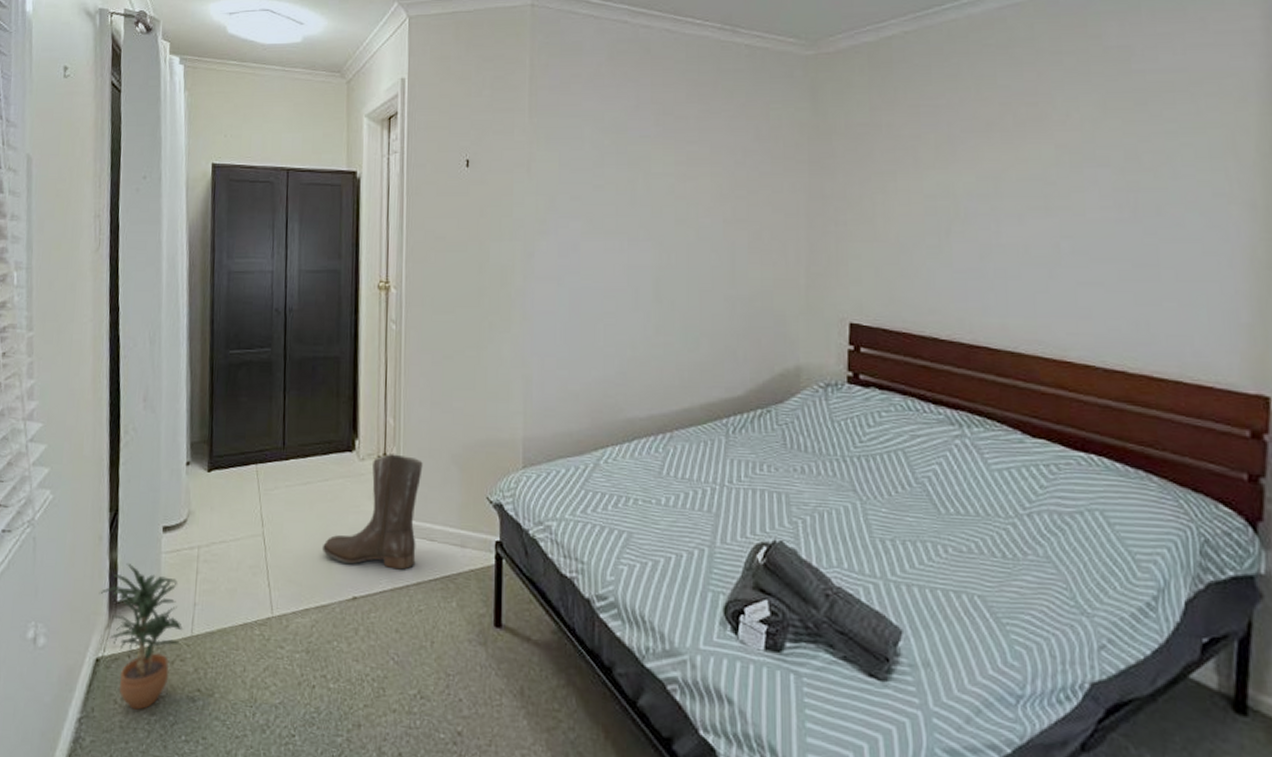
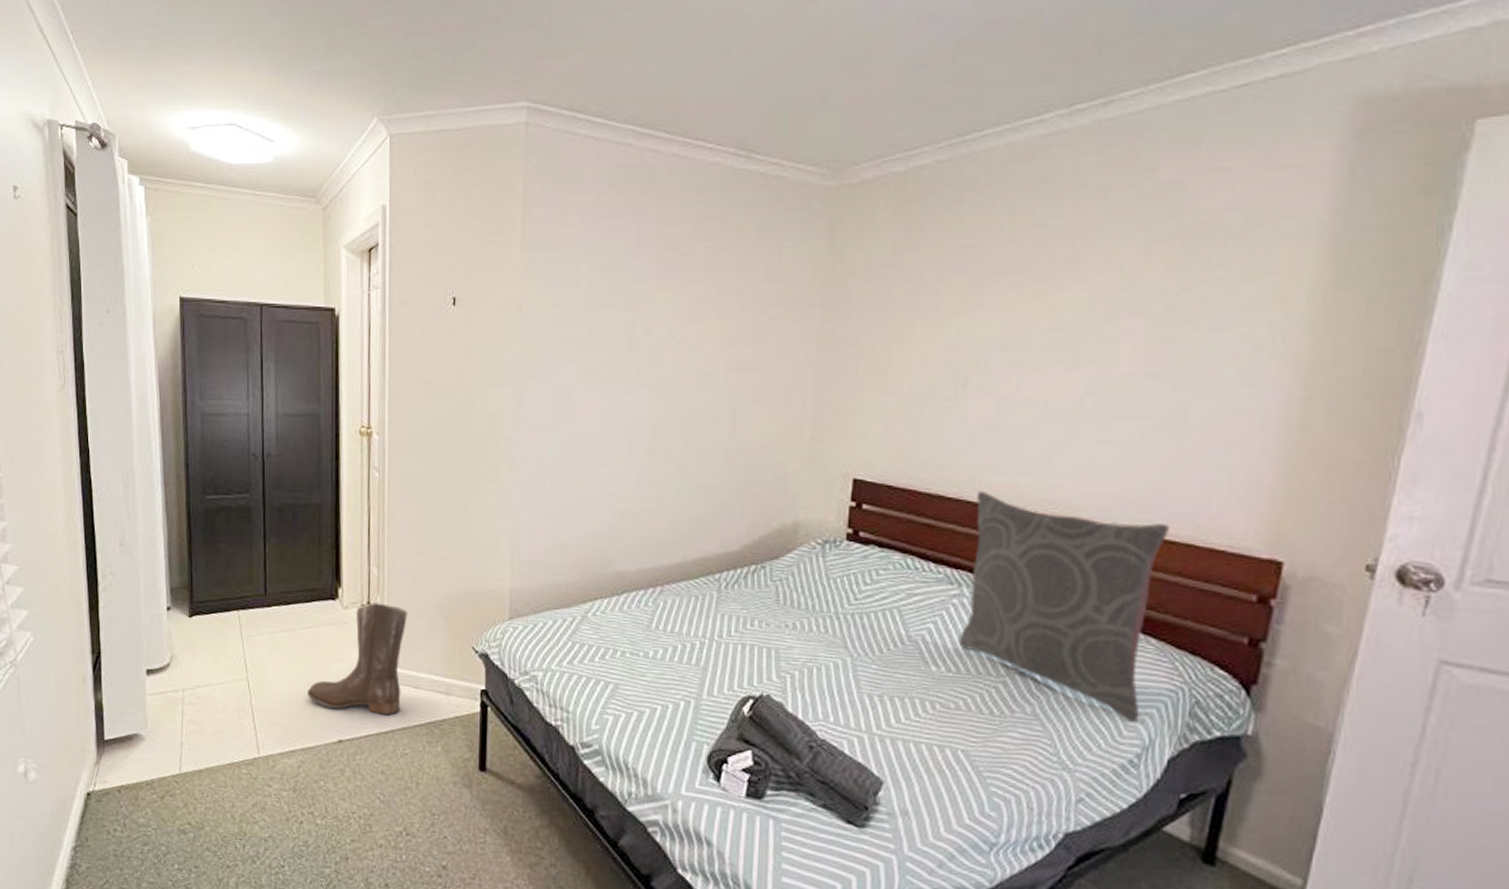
potted plant: present [99,562,184,710] -> none [86,703,172,840]
pillow: none [964,332,1157,563] -> present [958,490,1169,722]

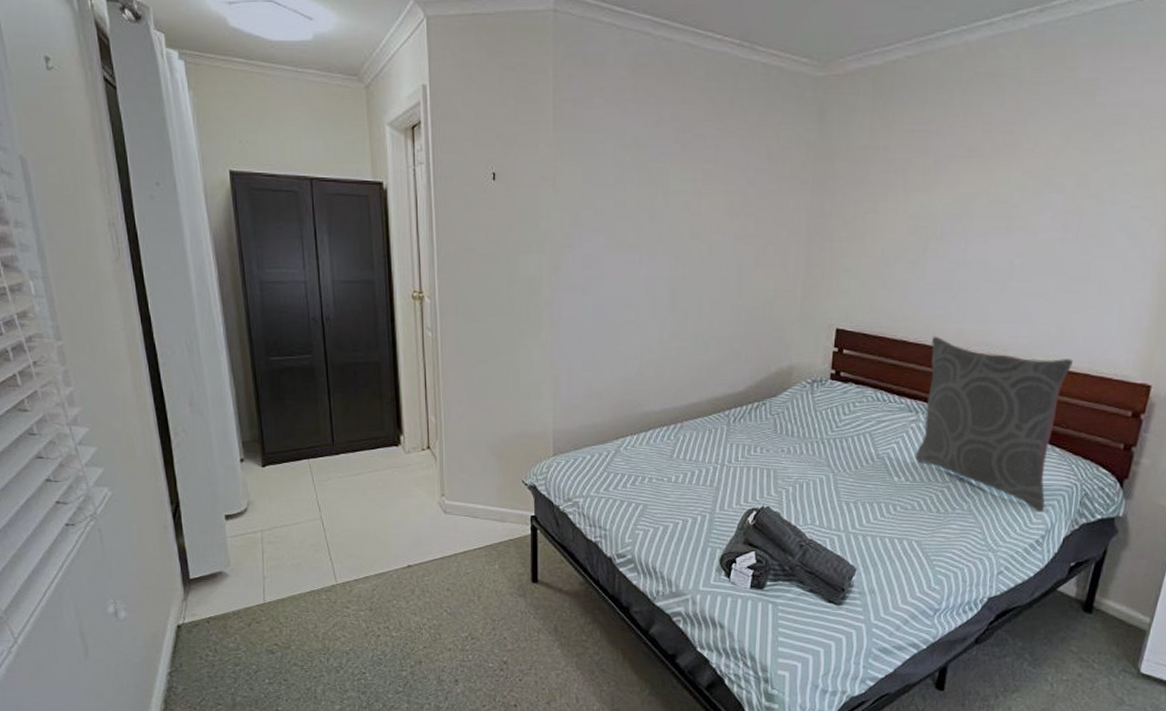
boot: present [306,602,408,716] -> none [376,447,464,542]

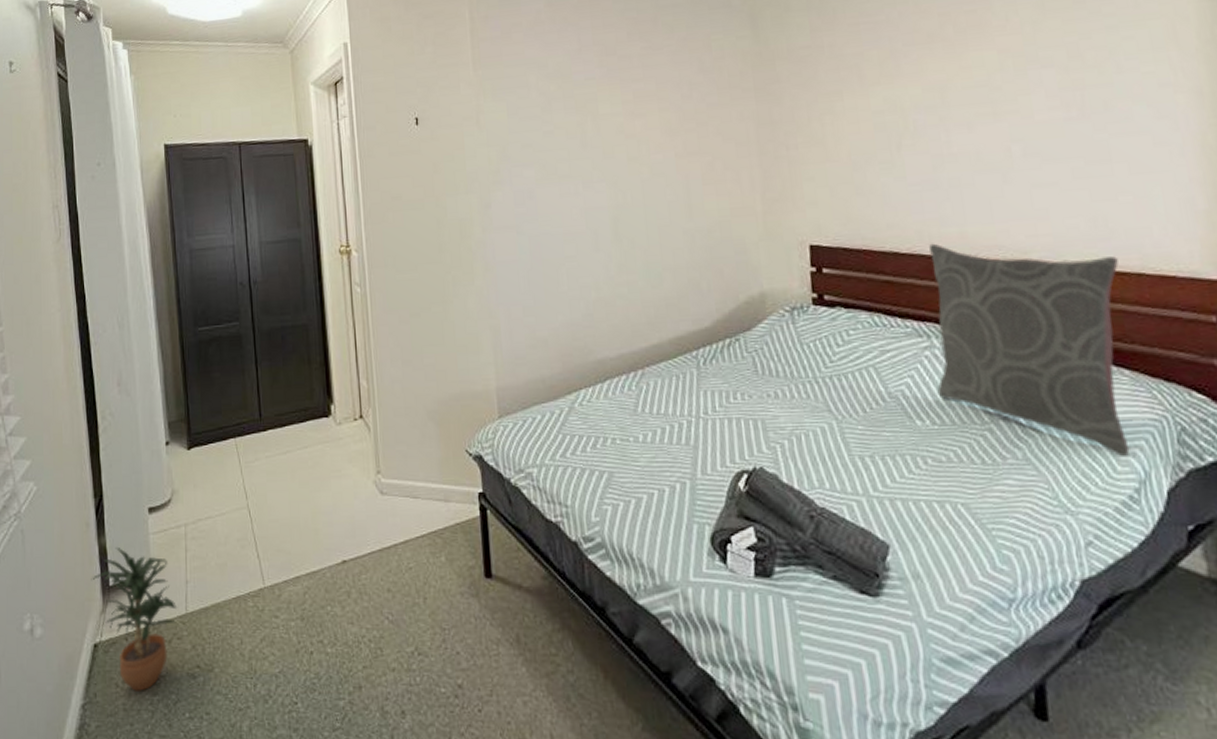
potted plant: none [171,546,256,663] -> present [91,546,178,691]

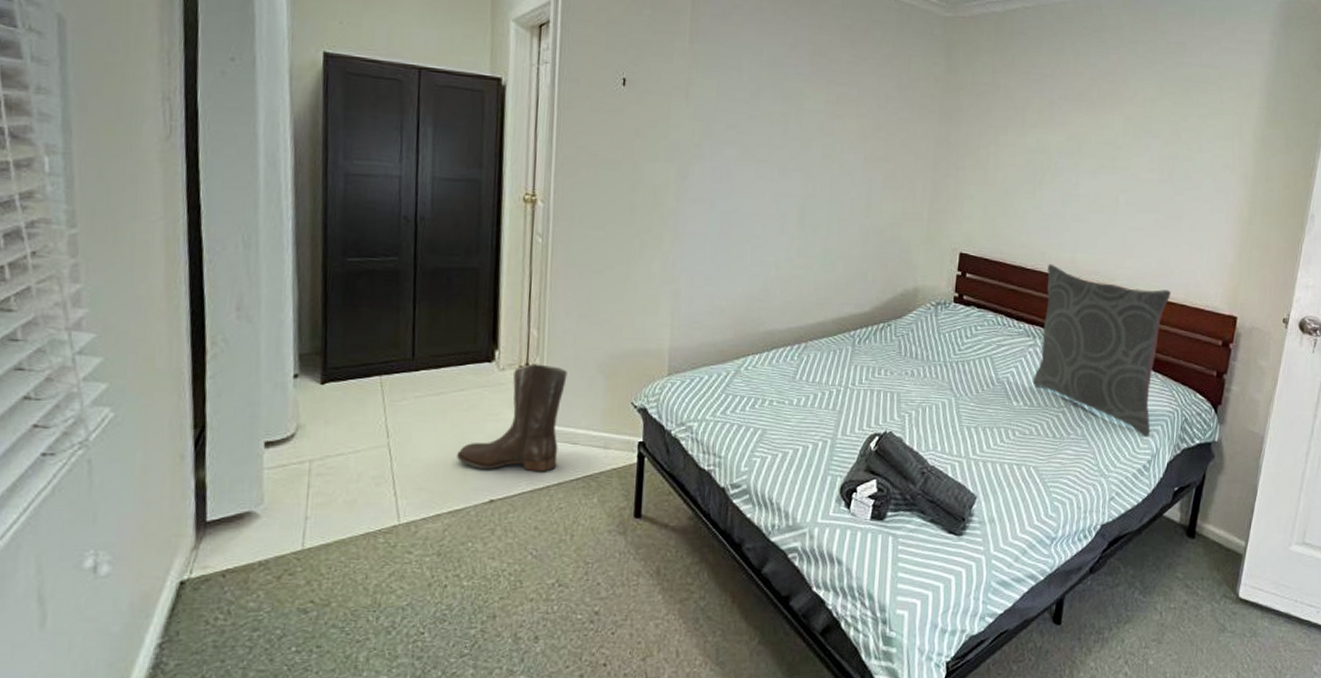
potted plant: present [91,546,178,691] -> none [181,481,293,628]
boot: none [307,415,401,530] -> present [456,364,567,472]

